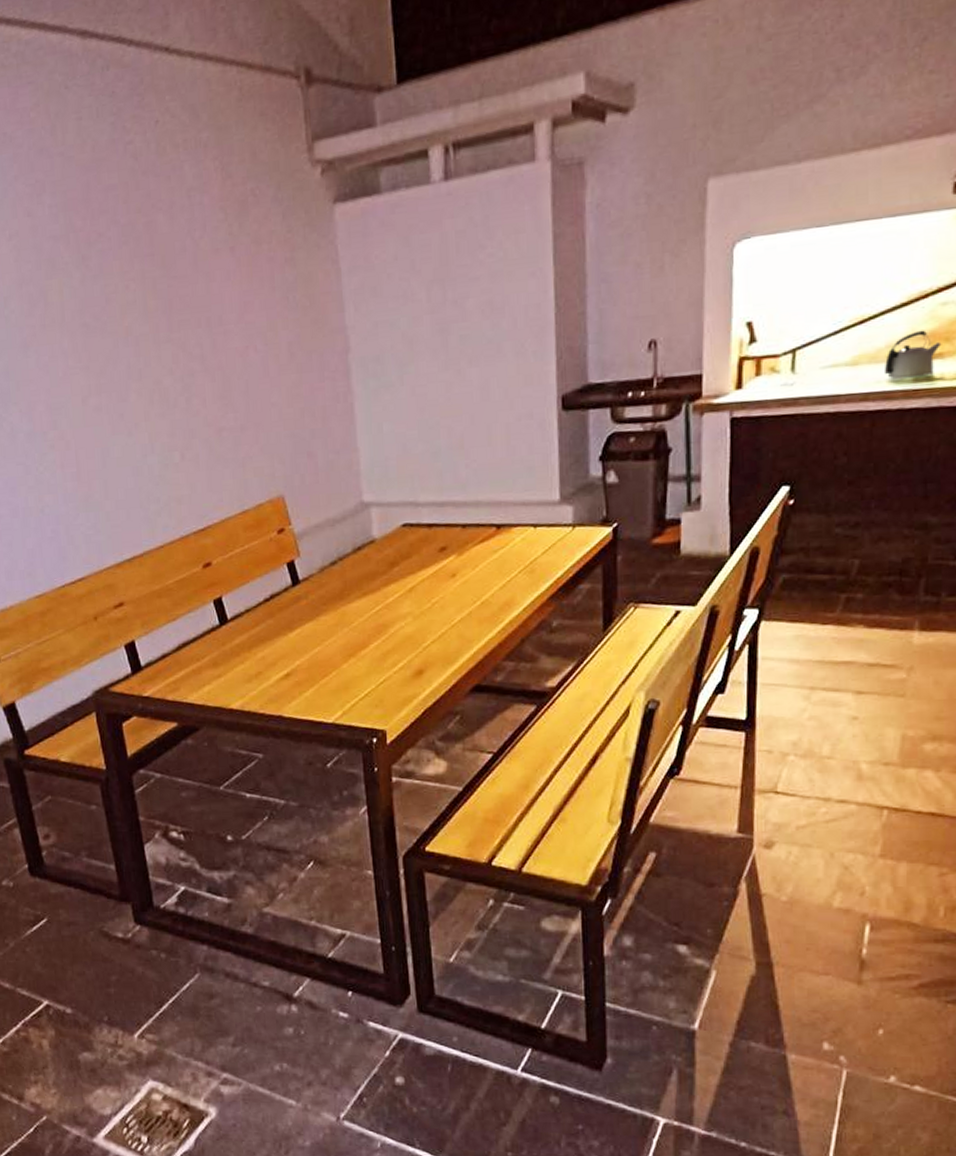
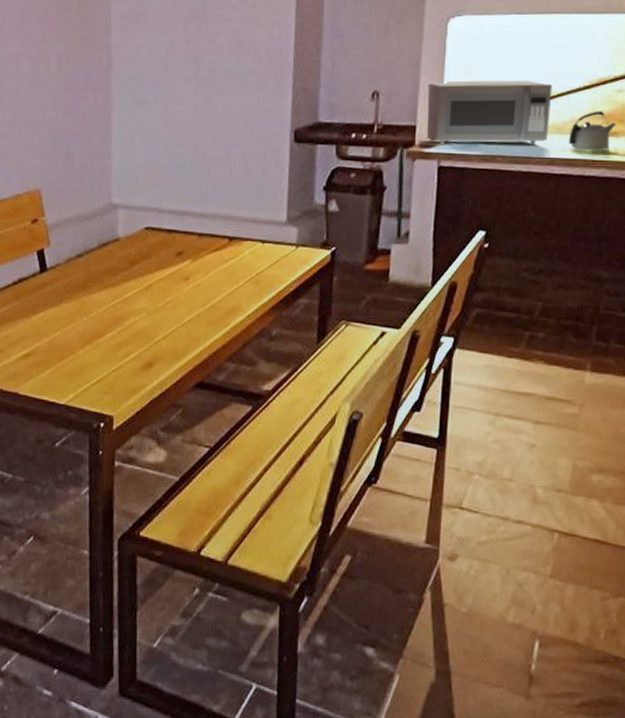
microwave: none [713,305,863,394] -> present [425,80,552,146]

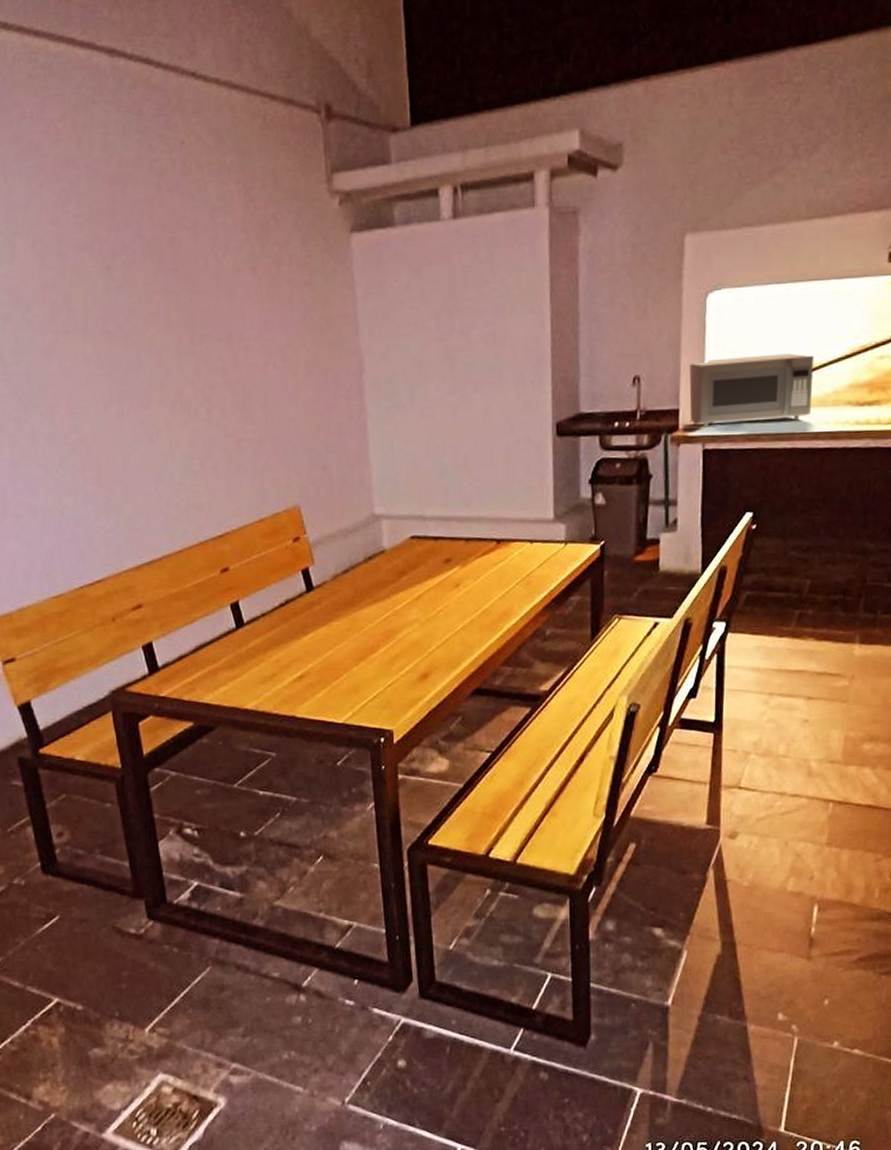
kettle: present [568,111,617,151] -> none [831,379,879,423]

